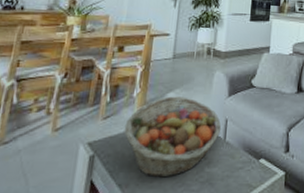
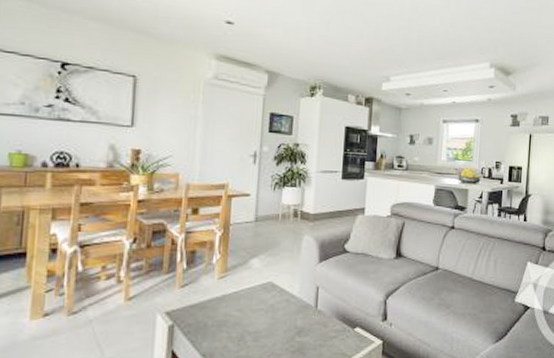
fruit basket: present [124,96,221,178] -> none [204,263,311,348]

